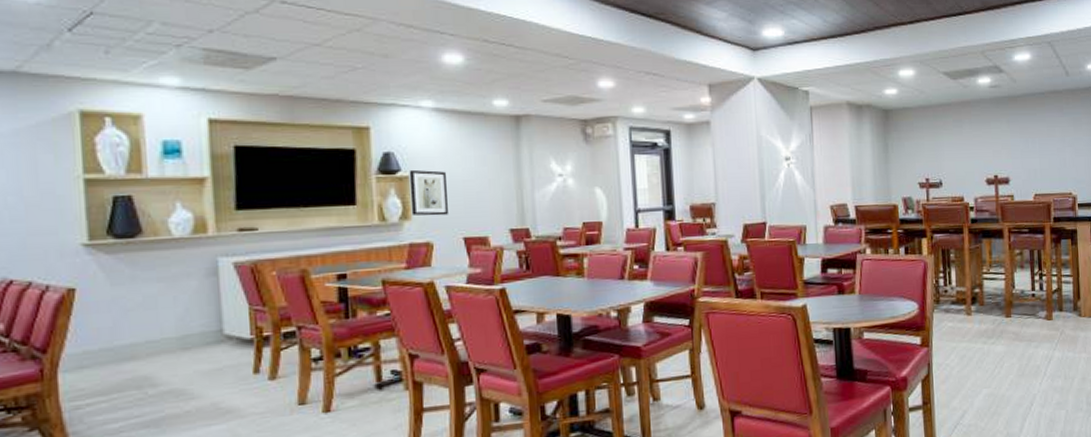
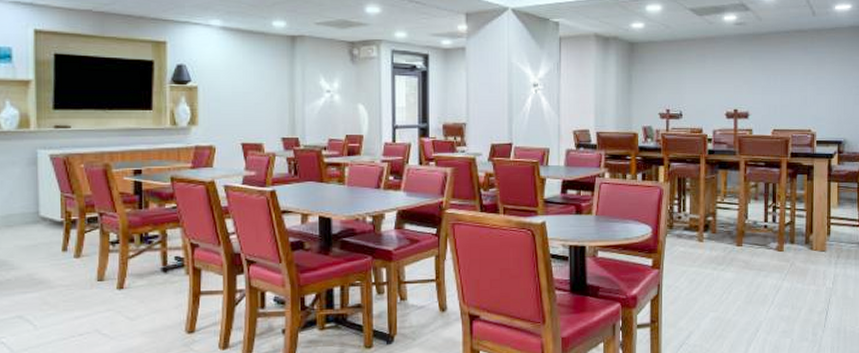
wall art: present [409,169,450,216] -> none [198,80,231,123]

